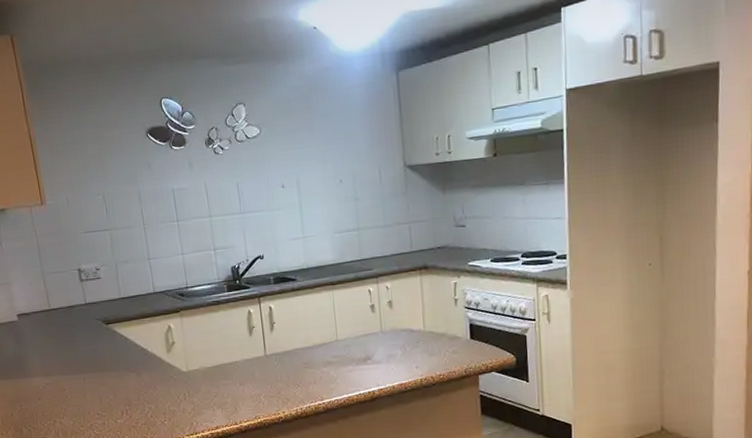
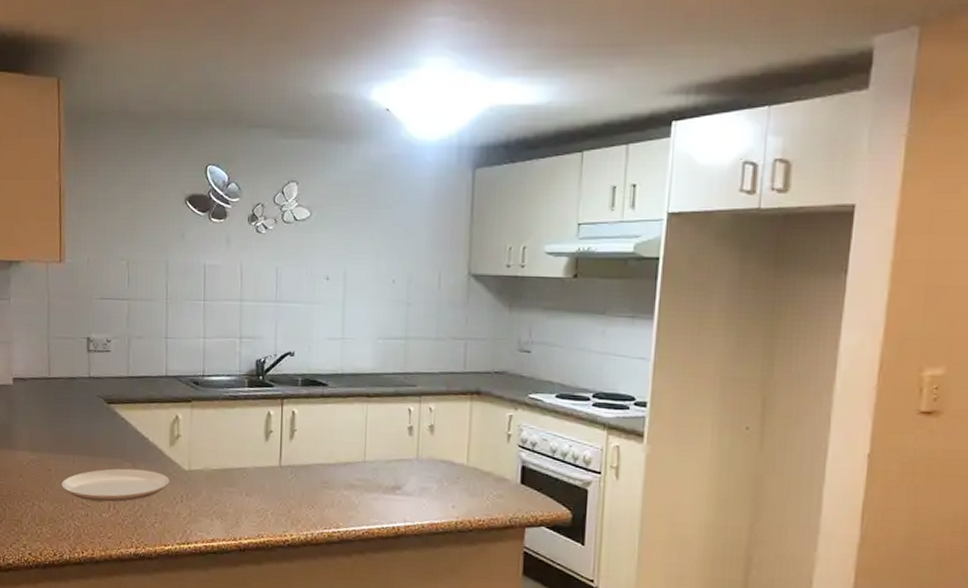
plate: none [76,376,172,411] -> present [61,468,170,502]

